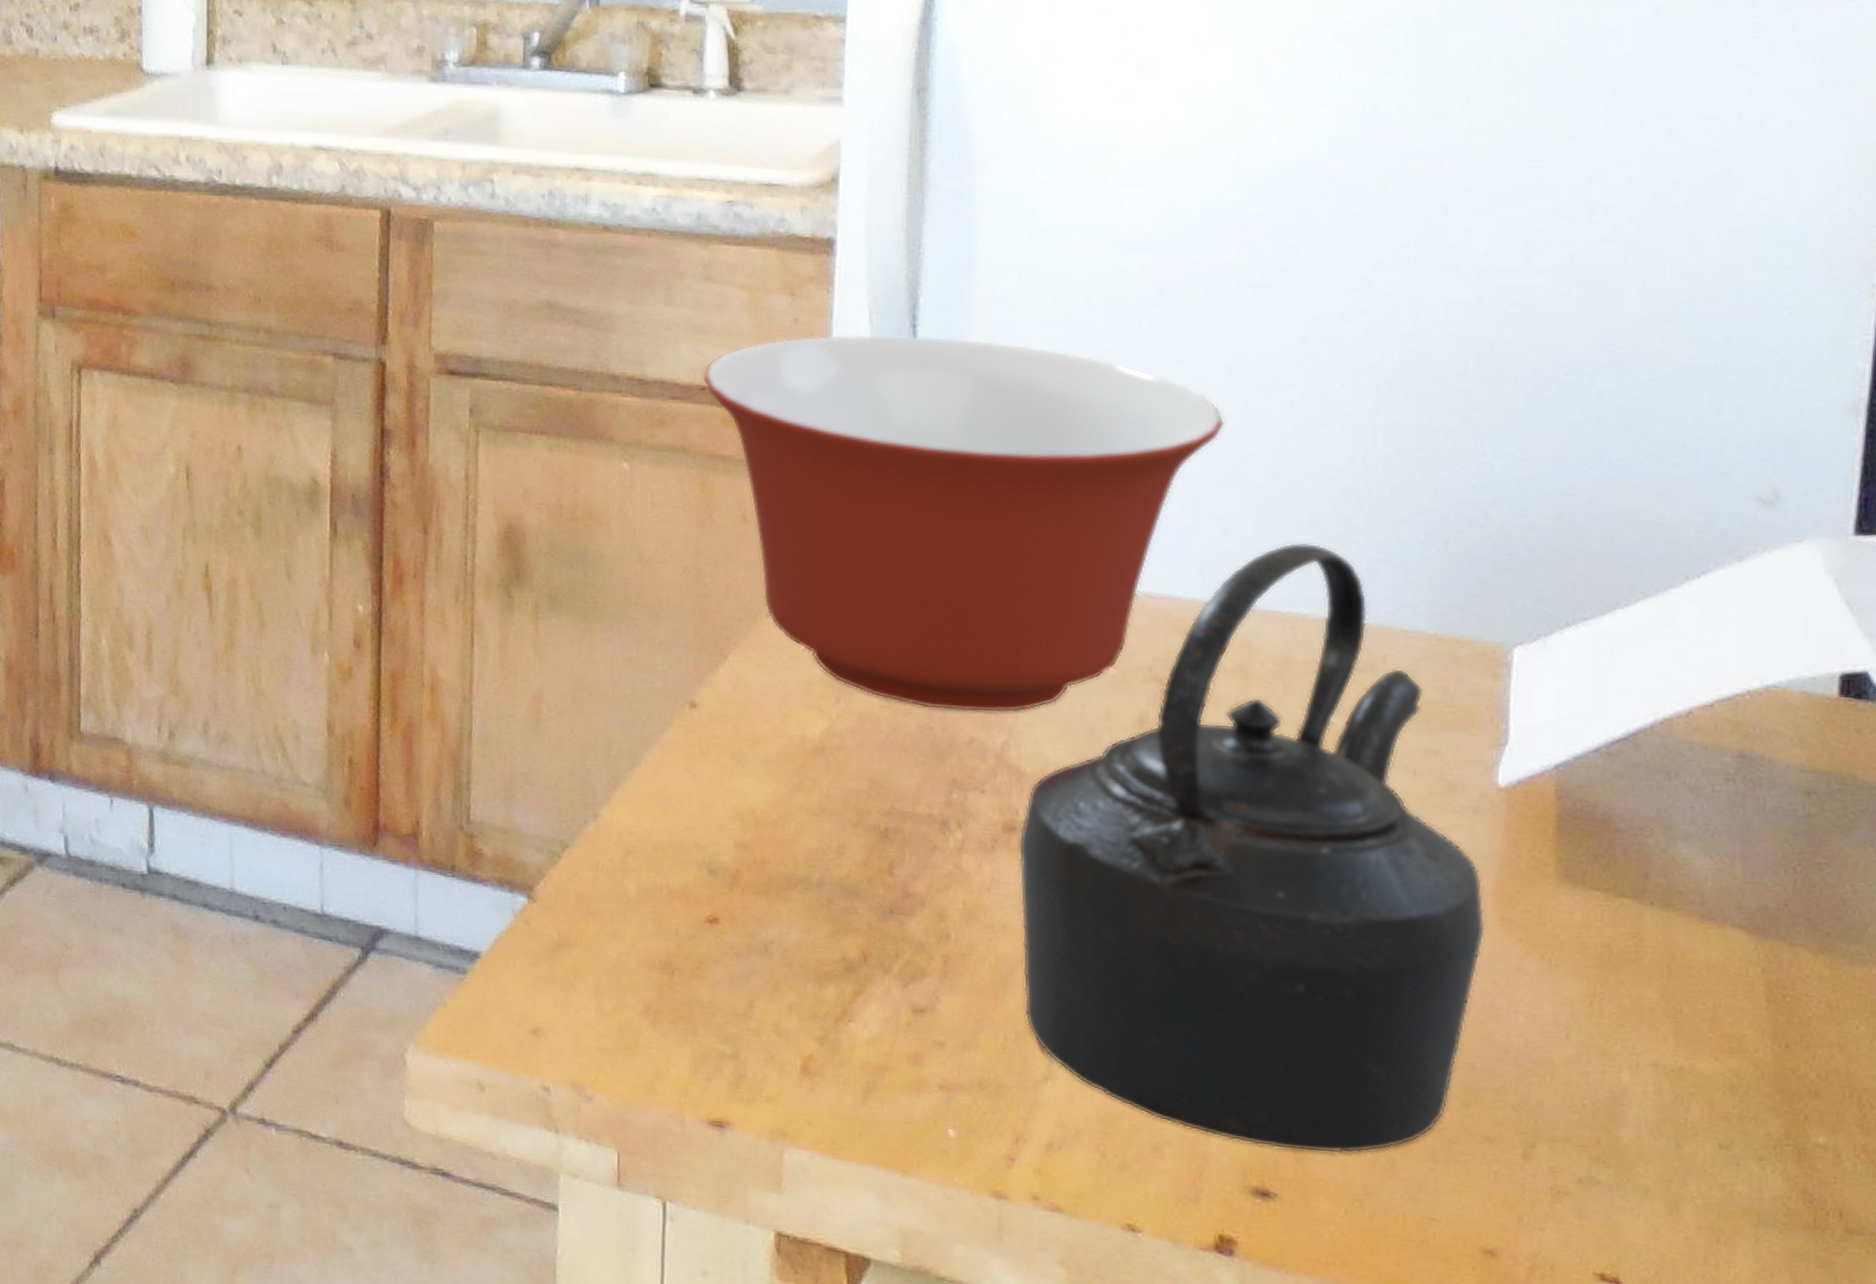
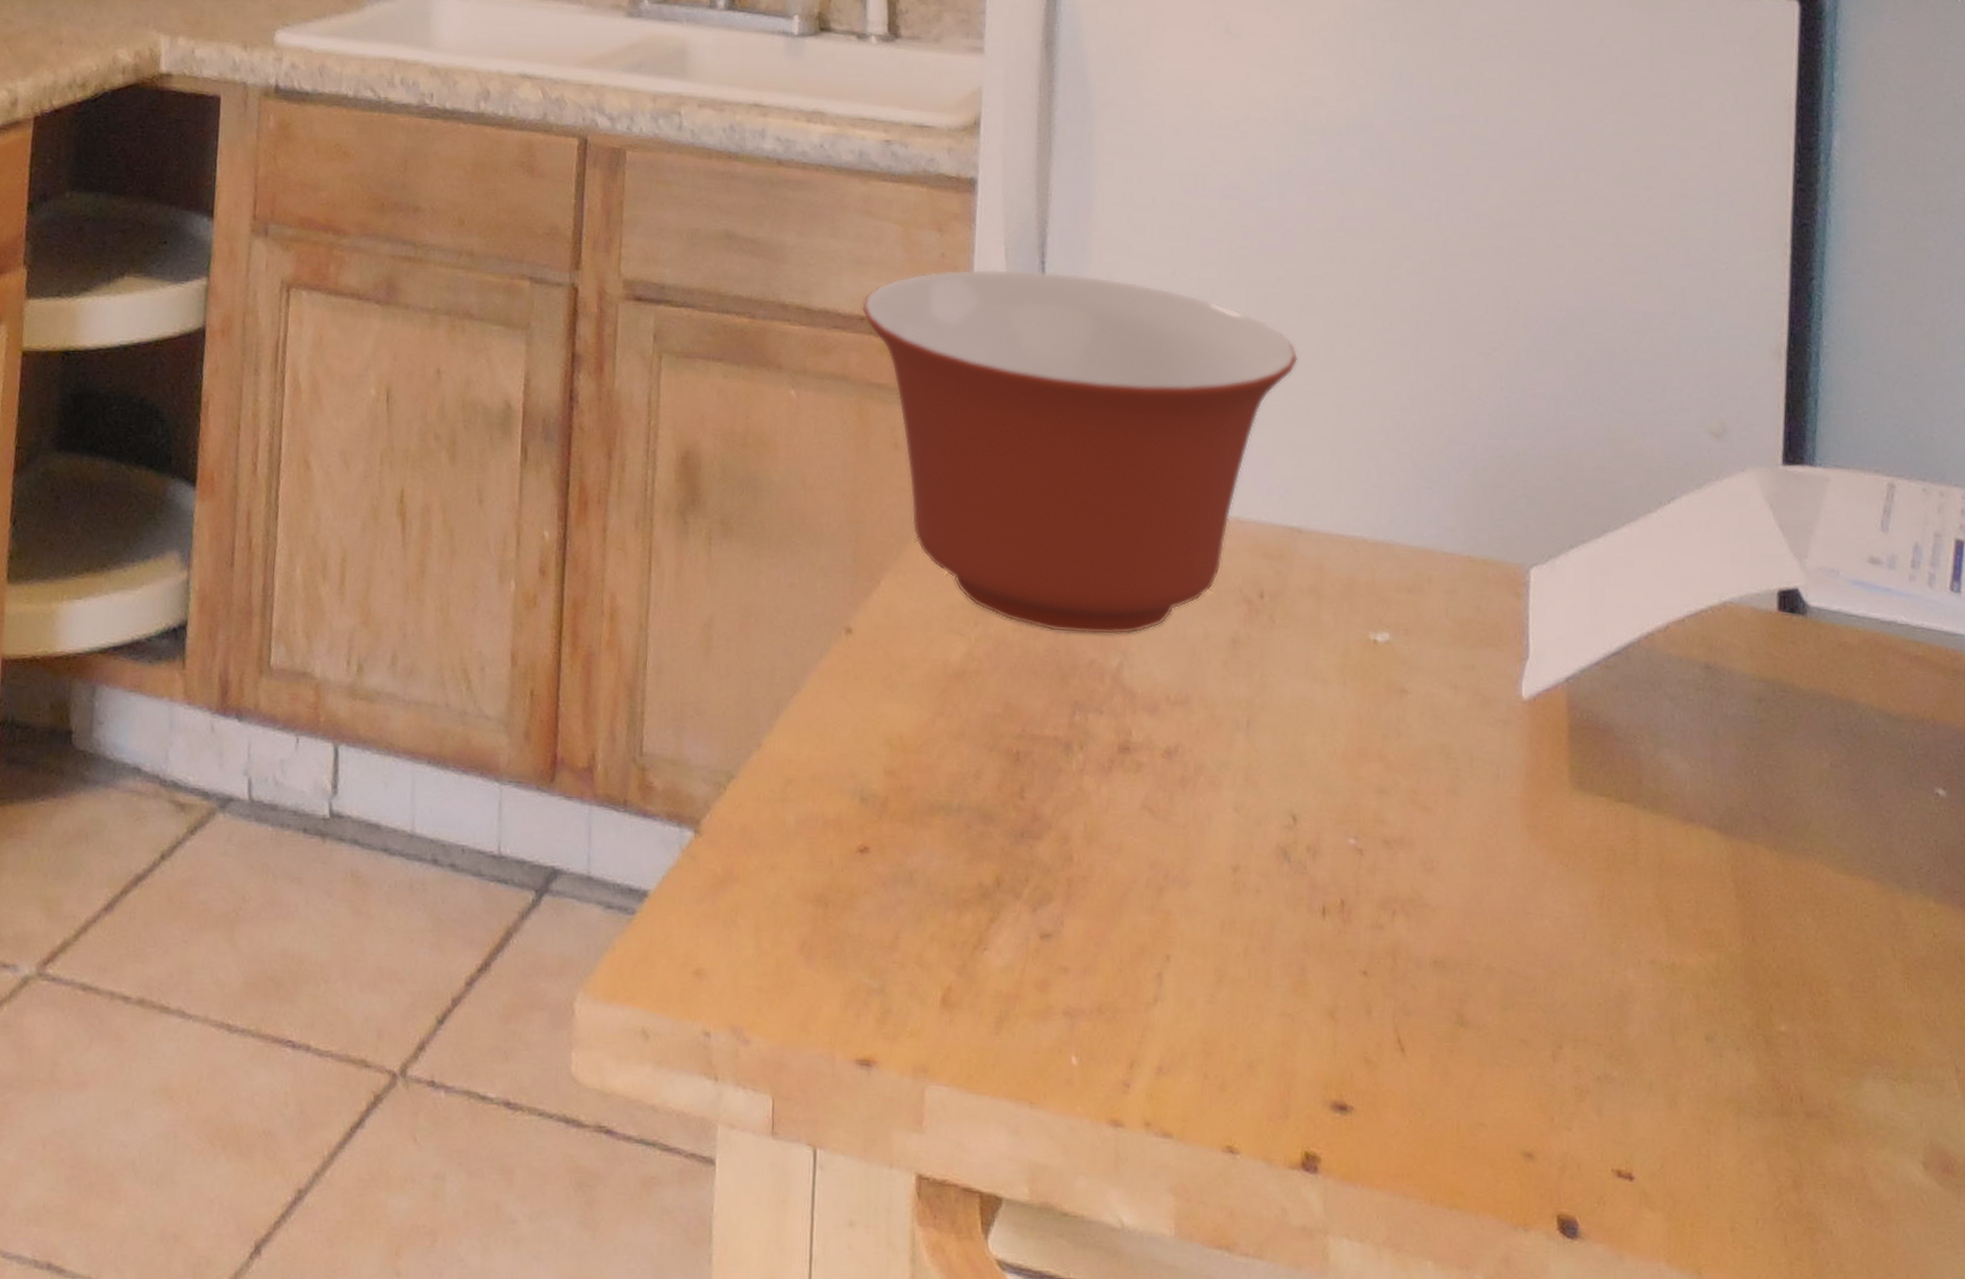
kettle: present [1018,542,1485,1154] -> none [1131,470,1516,1064]

